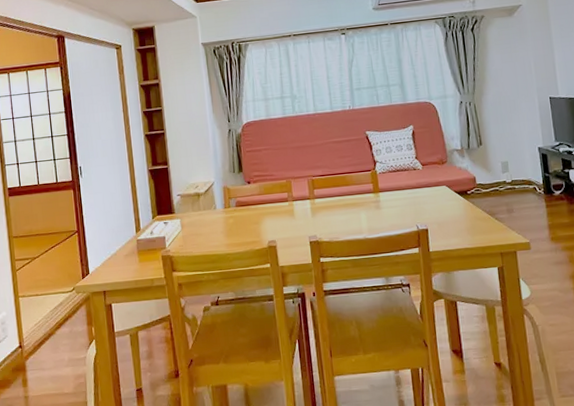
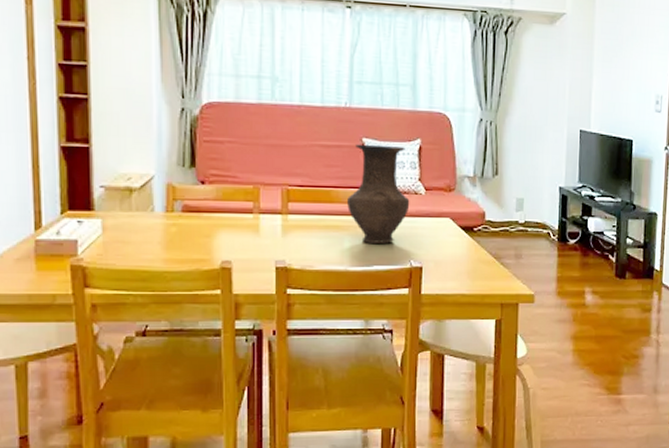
vase: none [359,133,411,215] -> present [346,144,410,243]

